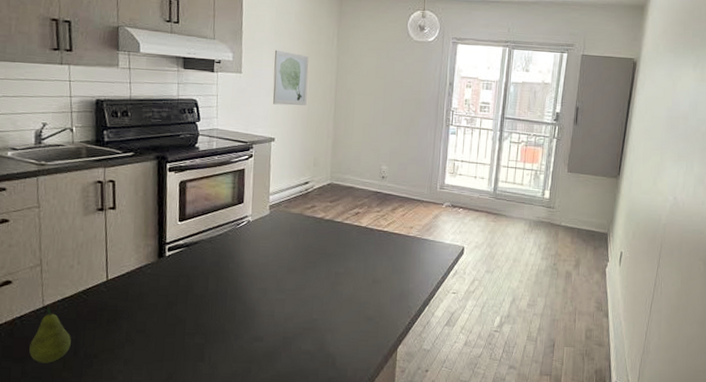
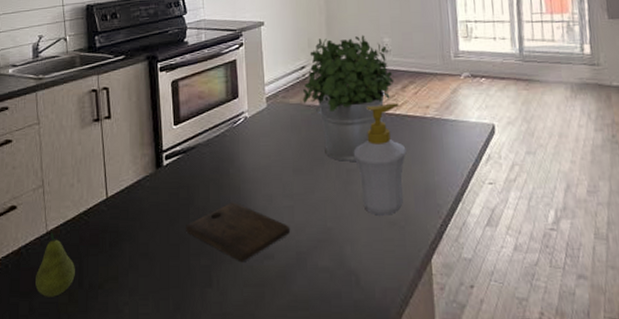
cutting board: none [183,292,279,343] -> present [186,202,290,263]
potted plant: none [303,159,386,266] -> present [303,35,393,161]
soap bottle: none [343,221,389,312] -> present [353,103,407,216]

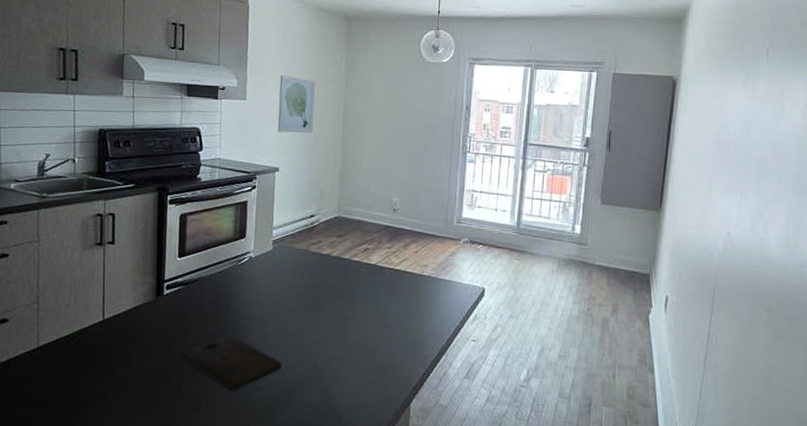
fruit: present [35,231,75,297] -> none [22,346,65,409]
potted plant: present [303,35,393,161] -> none [308,190,397,309]
soap bottle: present [353,103,407,216] -> none [350,258,401,361]

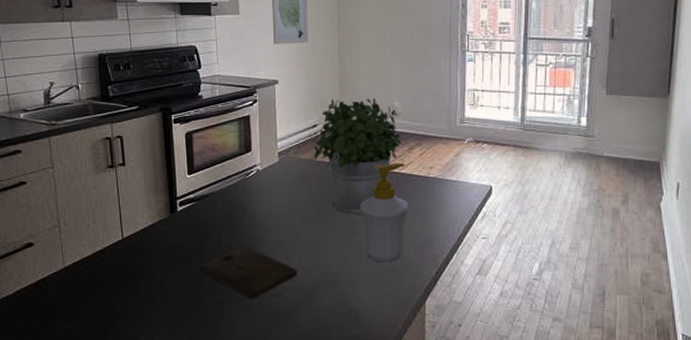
potted plant: none [308,190,397,309] -> present [313,98,401,214]
soap bottle: none [350,258,401,361] -> present [359,163,409,263]

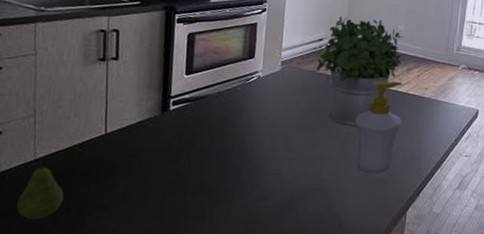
fruit: none [55,266,93,325] -> present [17,158,64,220]
cutting board: present [199,246,297,300] -> none [185,149,287,202]

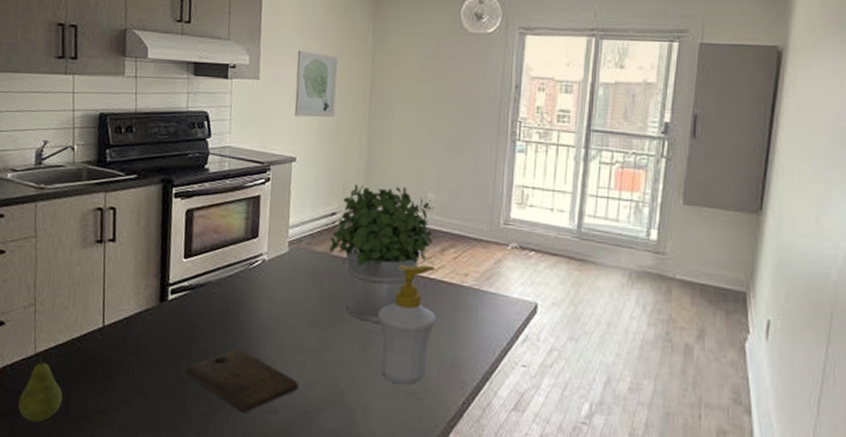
cutting board: none [185,149,287,202] -> present [185,348,298,414]

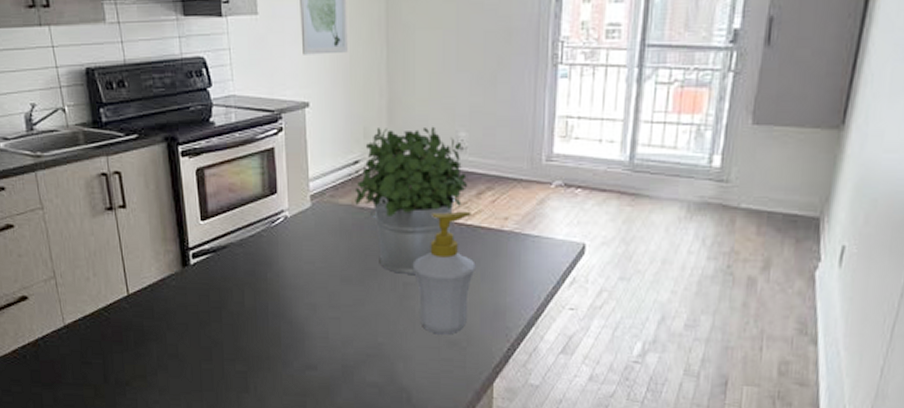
fruit: present [18,353,63,422] -> none [57,324,99,390]
cutting board: present [185,348,298,414] -> none [218,309,335,371]

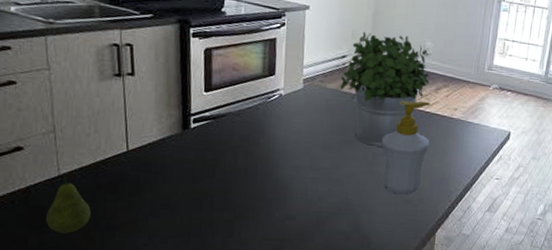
fruit: none [57,324,99,390] -> present [46,174,91,234]

